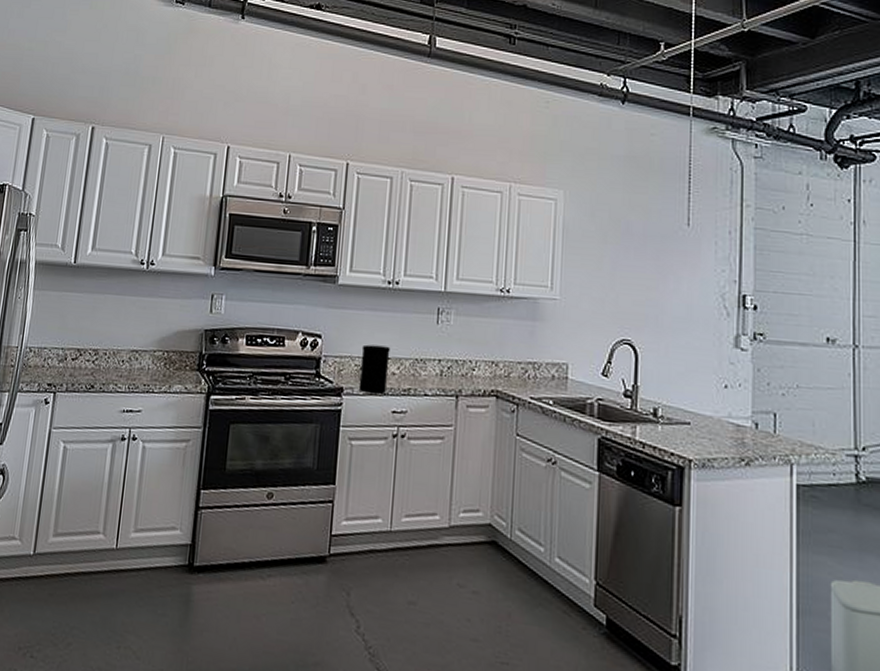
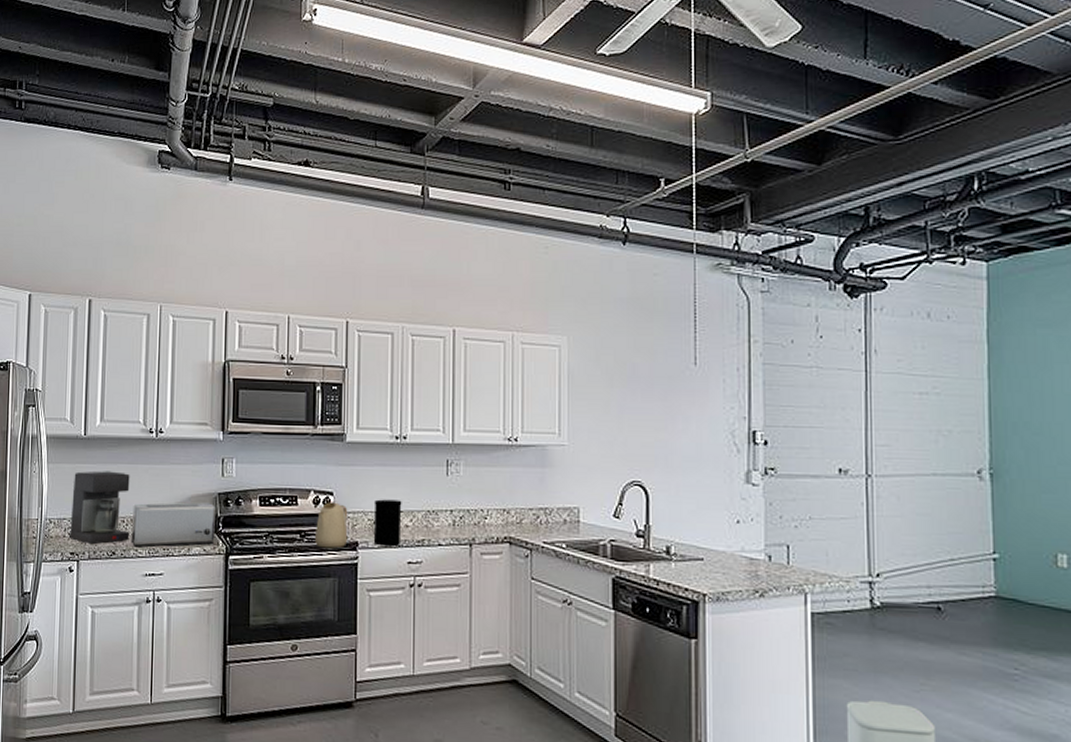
coffee maker: none [48,300,117,376] -> present [69,471,130,544]
toaster: none [111,336,202,384] -> present [131,502,217,548]
kettle: none [300,344,336,394] -> present [315,502,348,549]

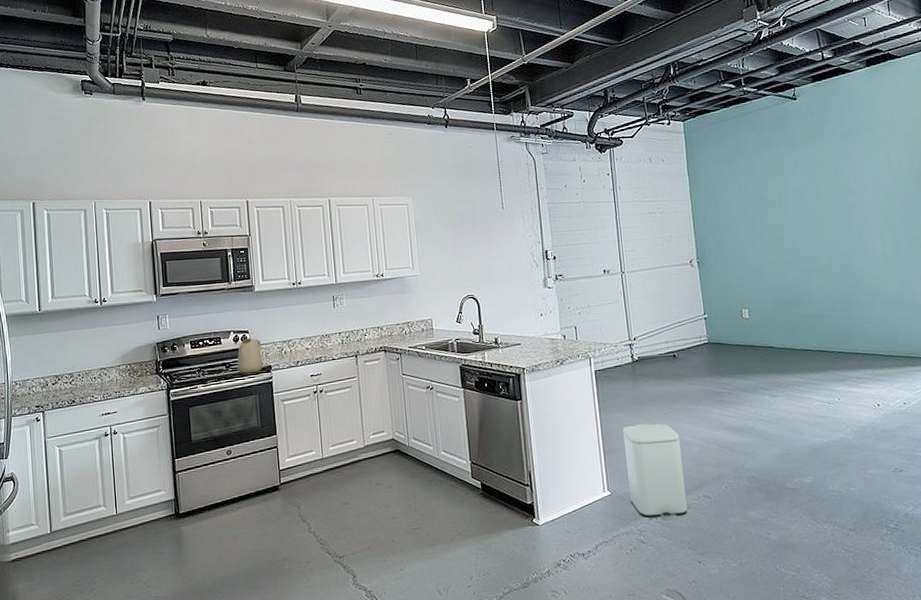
coffee maker: present [69,471,130,544] -> none [33,336,86,397]
toaster: present [131,502,217,548] -> none [86,351,157,394]
canister: present [373,499,402,547] -> none [280,330,304,367]

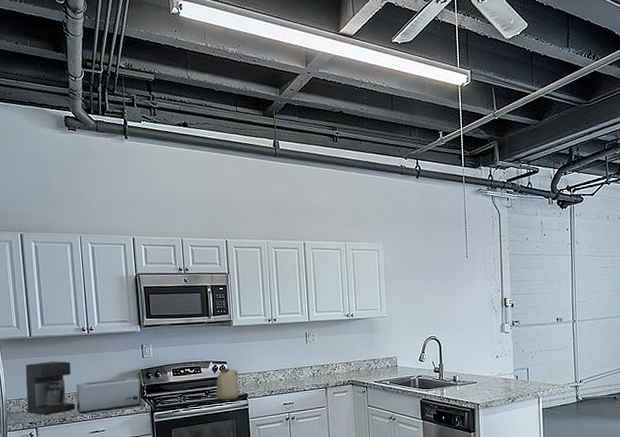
coffee maker: none [33,336,86,397] -> present [25,361,76,415]
toaster: none [86,351,157,394] -> present [75,377,142,414]

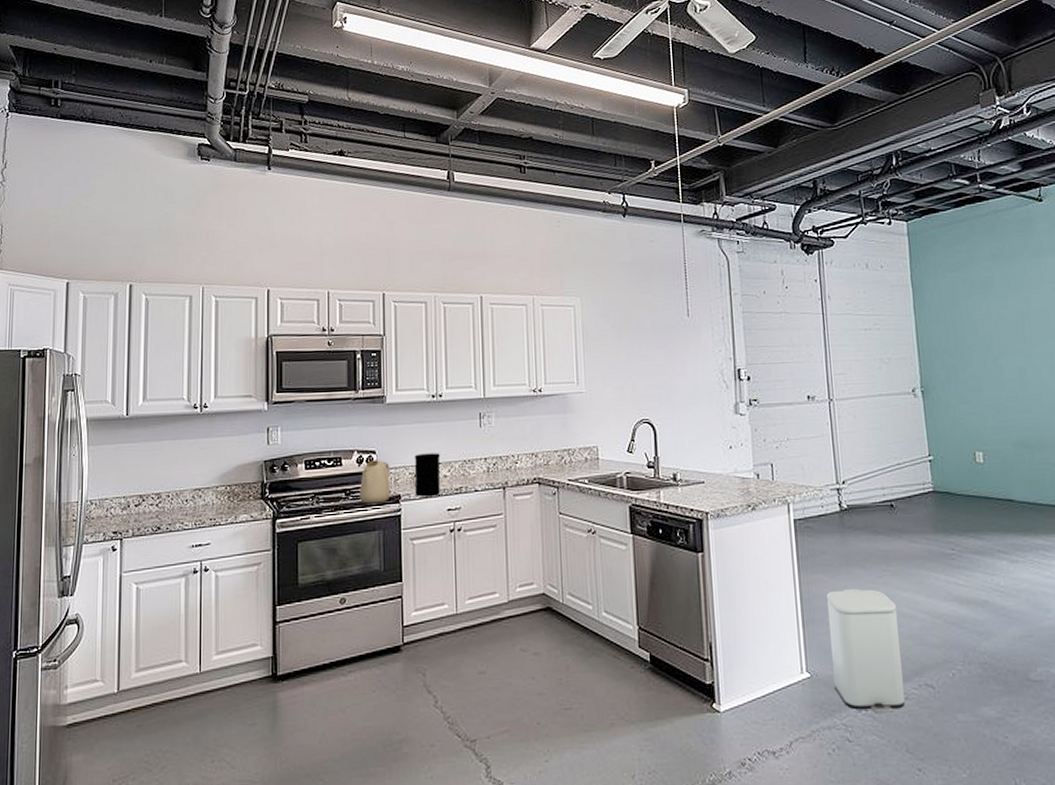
coffee maker: present [25,361,76,415] -> none [112,448,175,521]
toaster: present [75,377,142,414] -> none [176,471,263,520]
canister: none [256,363,277,395] -> present [414,453,441,497]

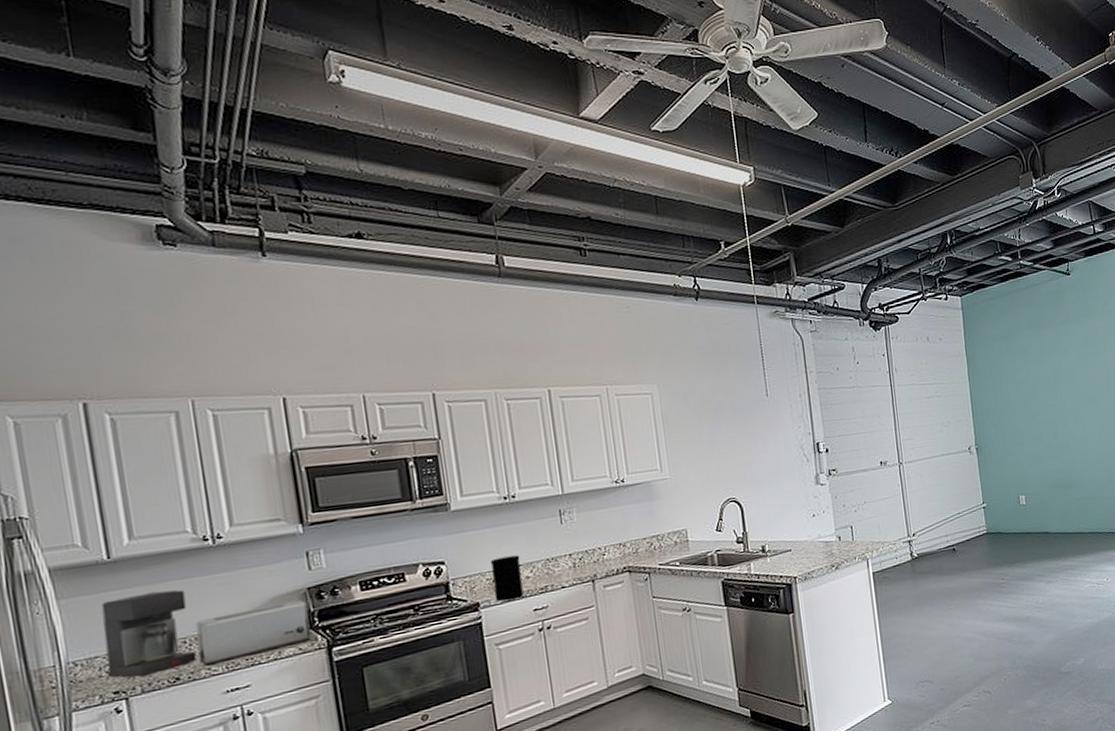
coffee maker: none [112,448,175,521] -> present [101,589,197,678]
toaster: none [176,471,263,520] -> present [195,600,311,666]
kettle: present [360,460,391,504] -> none [430,570,468,617]
pedal bin: present [826,588,906,713] -> none [902,621,969,723]

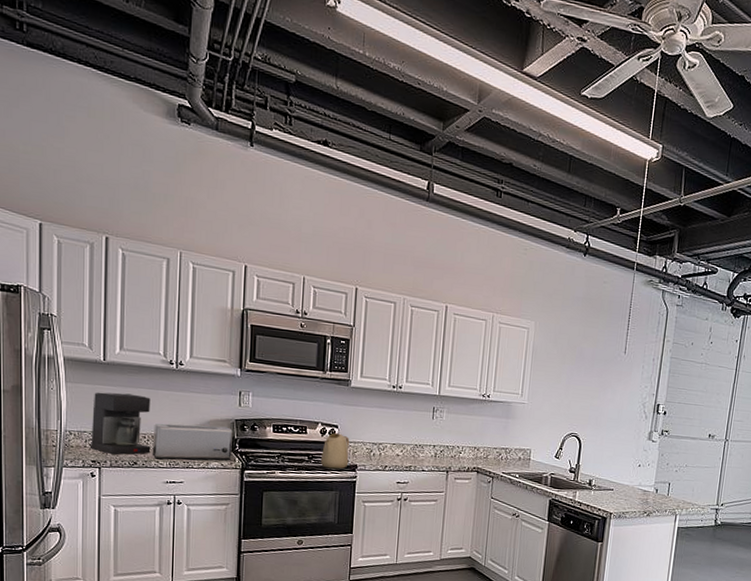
kettle: none [430,570,468,617] -> present [321,433,350,469]
canister: present [490,555,524,602] -> none [369,433,395,470]

